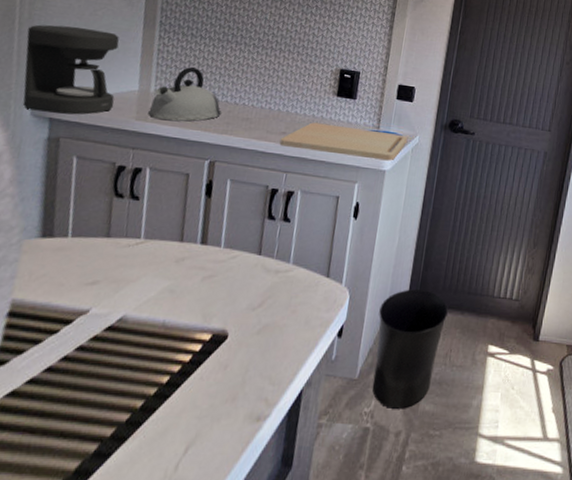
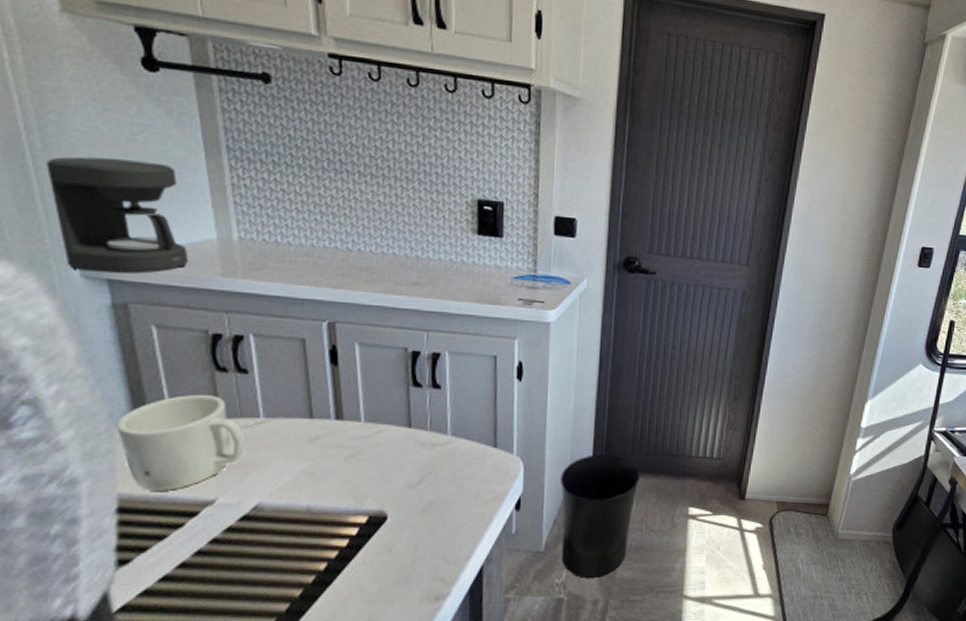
mug: none [25,215,126,299] -> present [116,394,247,491]
kettle: present [147,66,221,122] -> none [236,204,332,276]
cutting board: present [279,122,409,161] -> none [413,268,574,311]

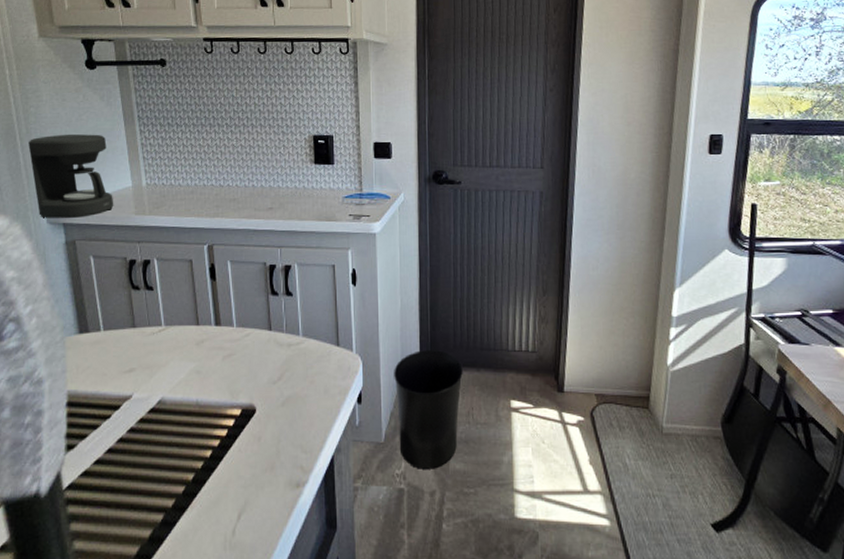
mug: present [116,394,247,491] -> none [67,308,153,388]

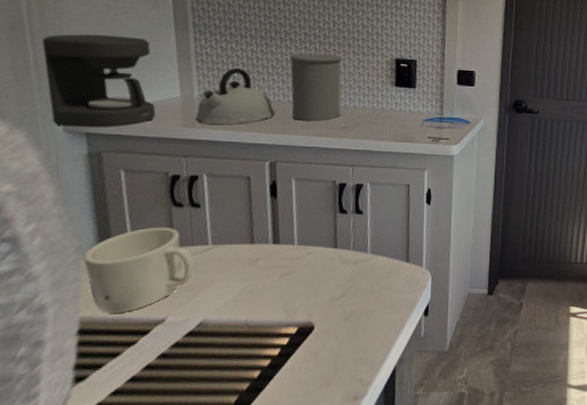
mug: none [67,308,153,388] -> present [83,226,196,313]
kettle: none [145,155,209,212] -> present [195,67,275,125]
canister: none [218,135,266,204] -> present [289,52,341,122]
waste bin: present [394,350,463,469] -> none [462,264,529,373]

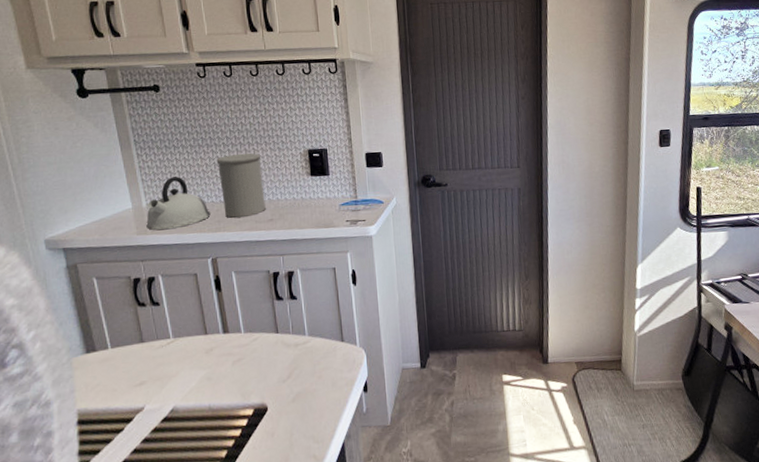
coffee maker: present [42,34,156,129] -> none [22,160,115,245]
mug: present [83,226,196,313] -> none [74,325,163,405]

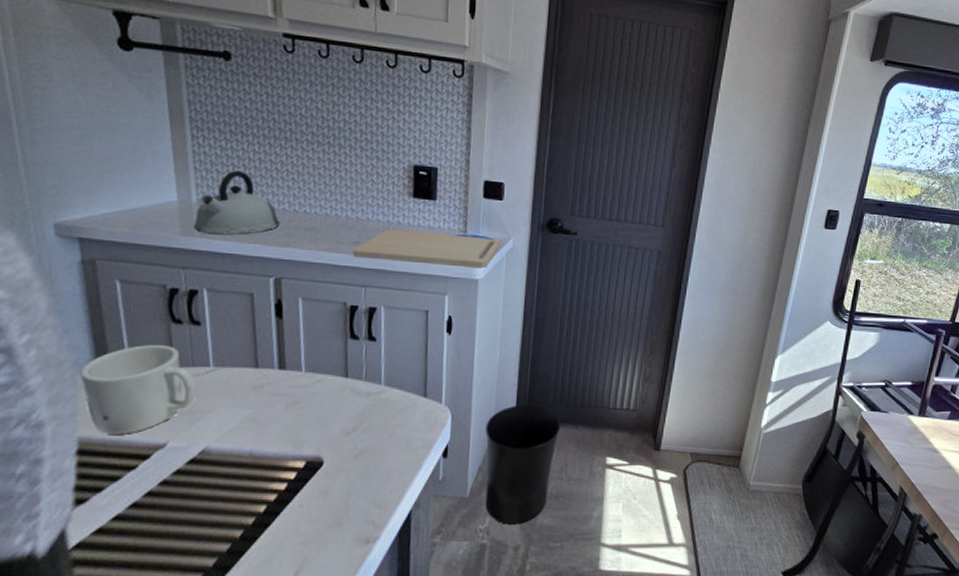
mug: none [74,325,163,405] -> present [80,344,197,434]
canister: present [216,153,266,218] -> none [295,155,352,235]
cutting board: none [269,199,386,232] -> present [352,229,501,269]
waste bin: none [396,336,459,446] -> present [485,405,560,524]

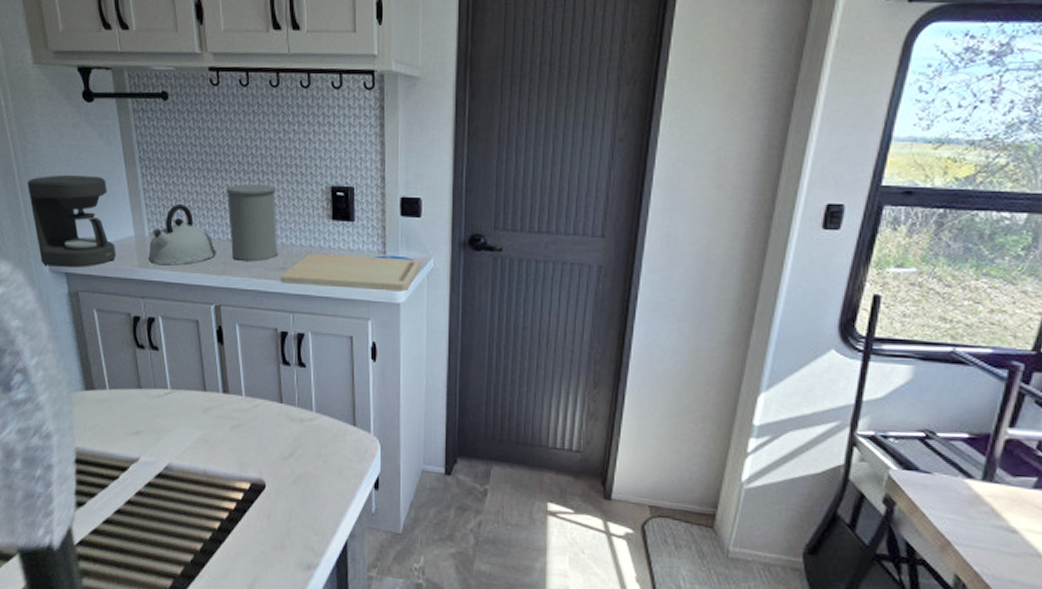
coffee maker: none [30,126,152,234] -> present [27,174,117,269]
mug: present [80,344,197,434] -> none [73,367,159,448]
canister: none [295,155,352,235] -> present [226,183,277,262]
waste bin: present [485,405,560,524] -> none [415,438,494,567]

